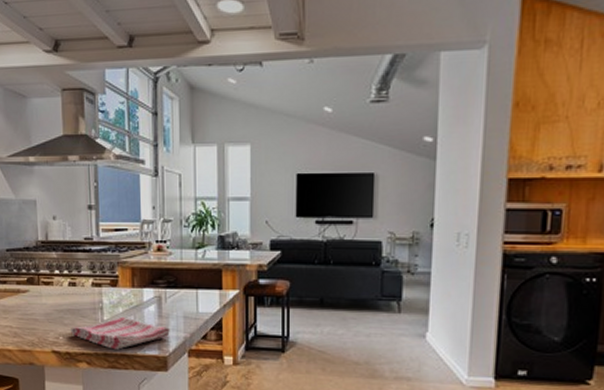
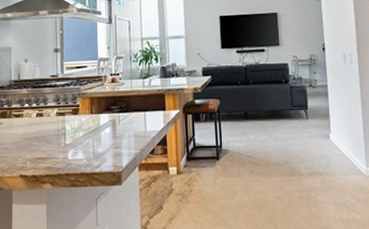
dish towel: present [70,316,170,350] -> none [36,139,123,169]

